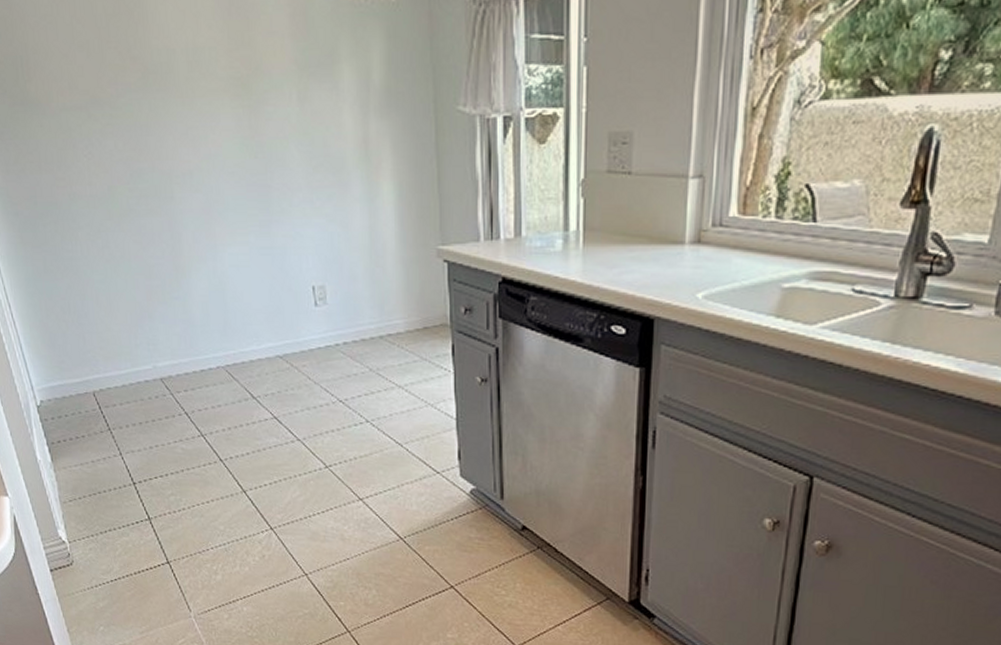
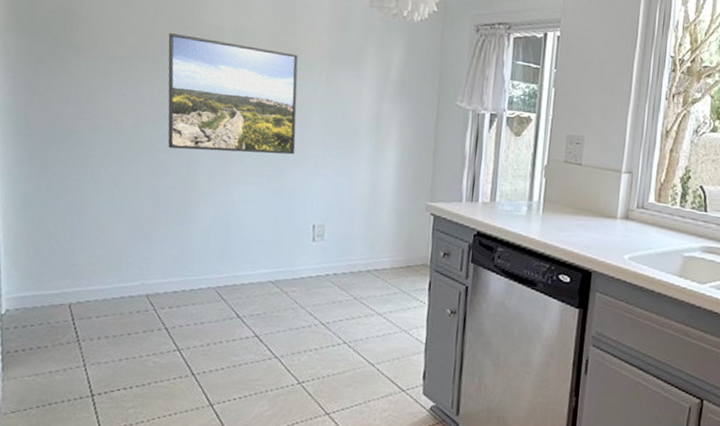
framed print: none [119,67,279,210] -> present [167,33,298,155]

